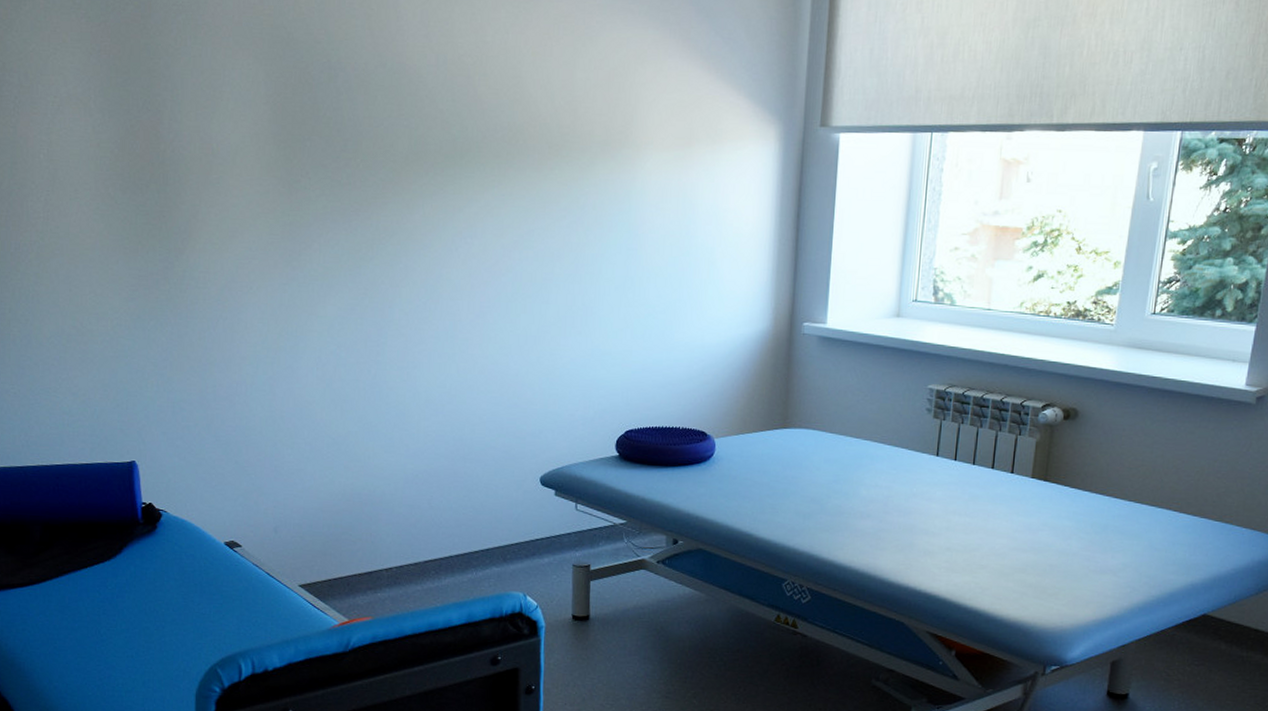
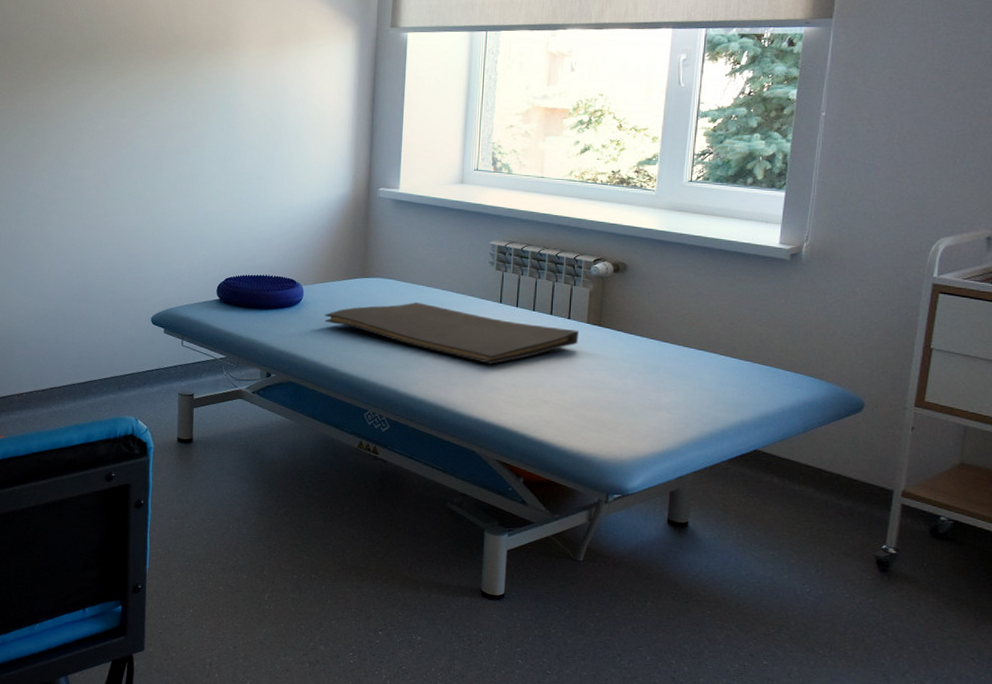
hand towel: none [739,456,1023,526] -> present [325,302,579,364]

